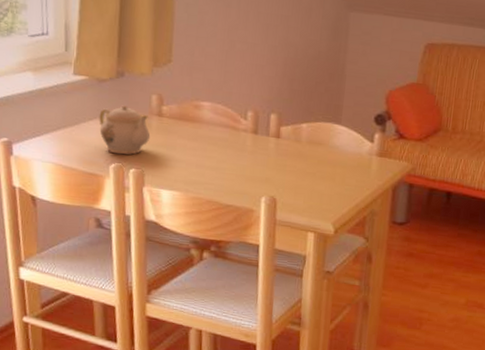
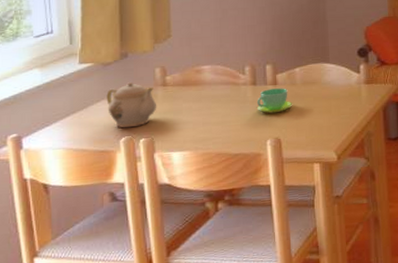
cup: none [254,141,295,170] -> present [256,88,293,114]

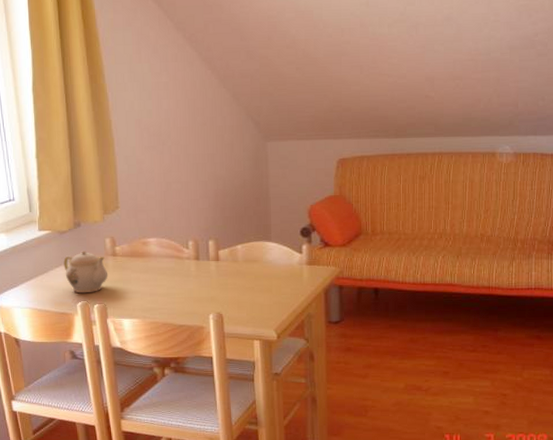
cup: present [256,88,293,114] -> none [199,264,235,289]

